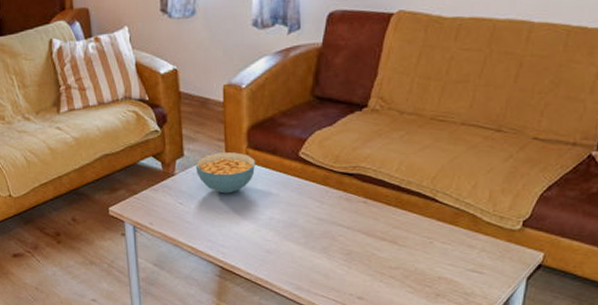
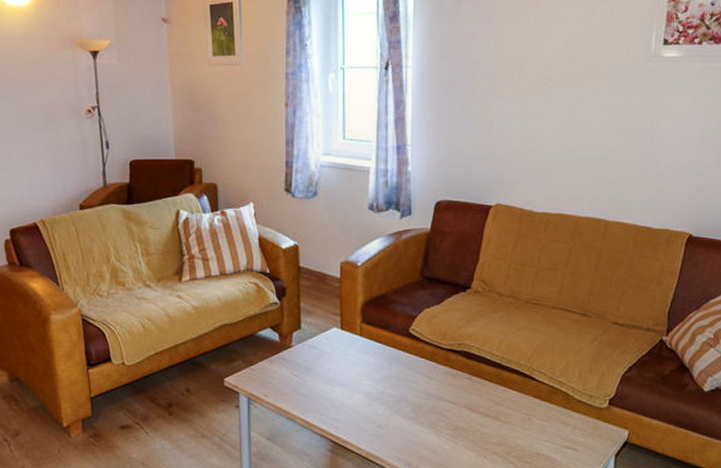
cereal bowl: present [195,152,256,194] -> none [311,326,369,367]

